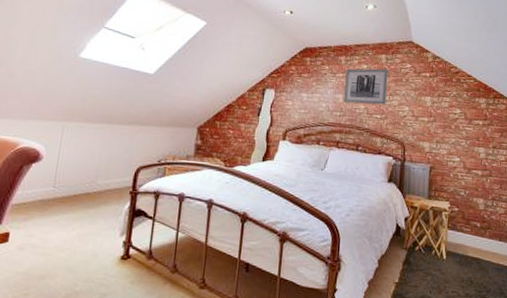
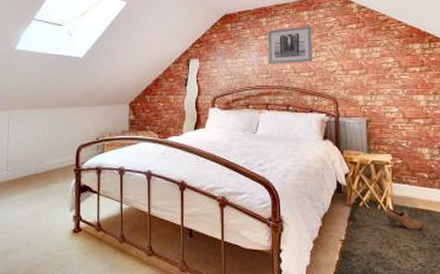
shoe: none [438,253,472,278] -> present [385,208,423,231]

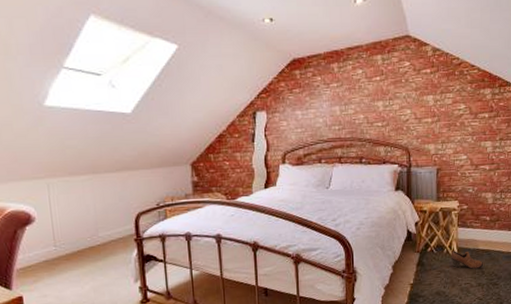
wall art: present [268,26,313,65] -> none [340,71,386,115]

